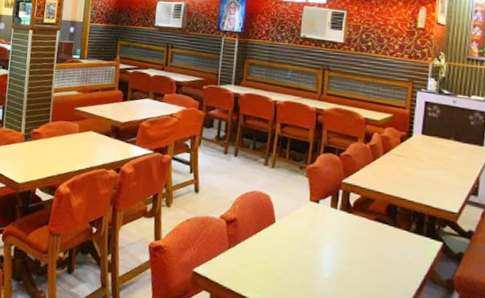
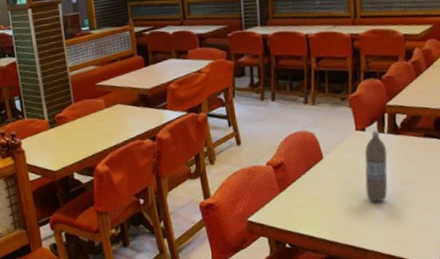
water bottle: none [312,204,338,279] -> present [364,130,388,202]

